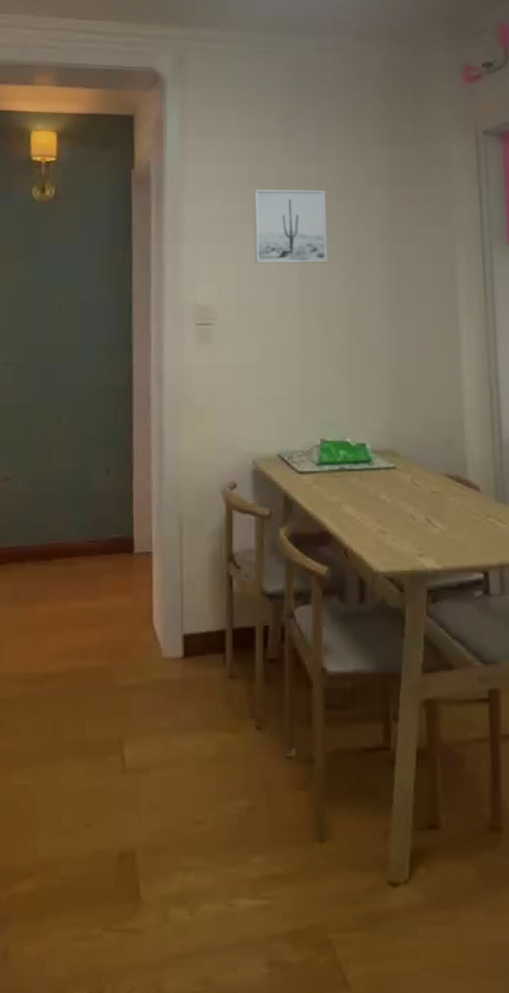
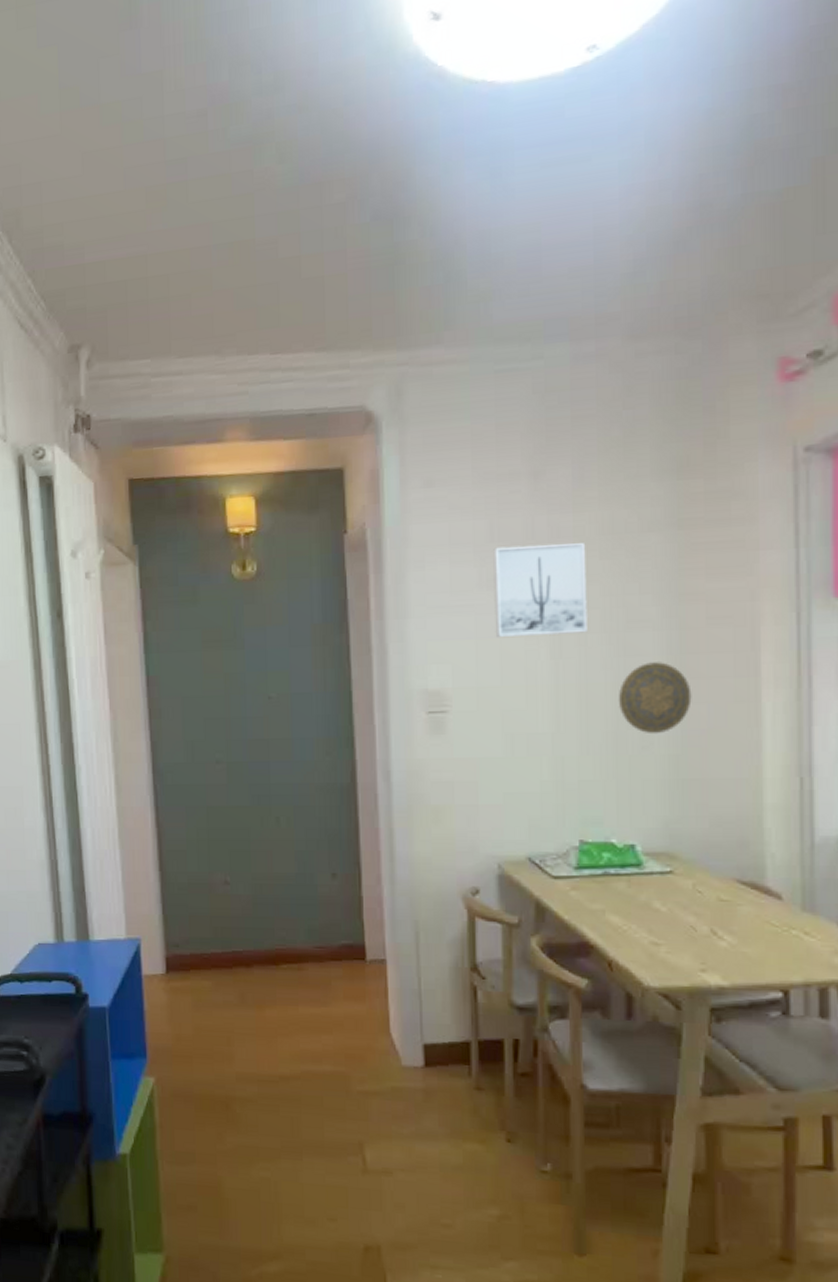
decorative plate: none [351,289,408,349] -> present [618,662,692,734]

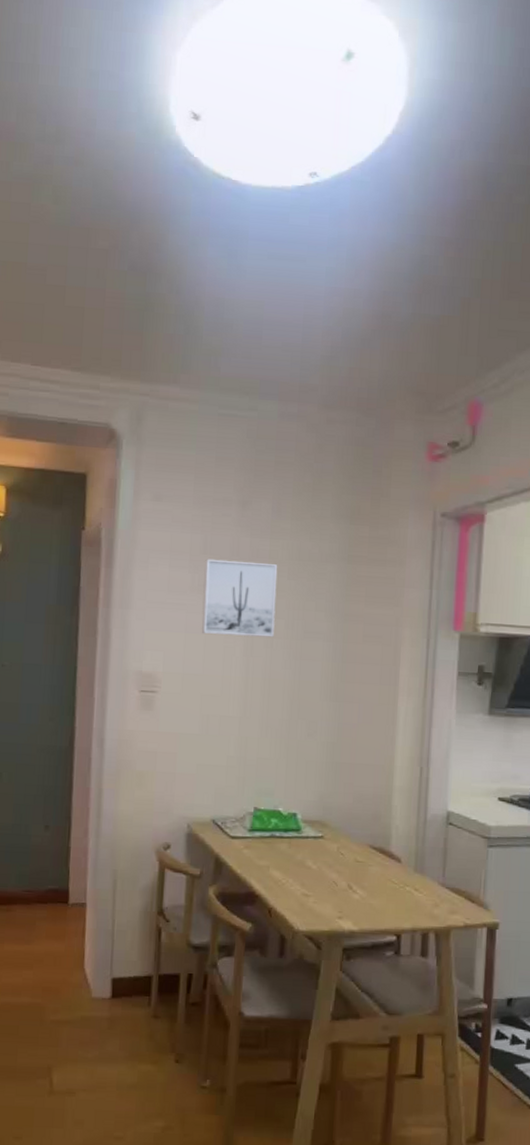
decorative plate: present [618,662,692,734] -> none [292,666,348,725]

